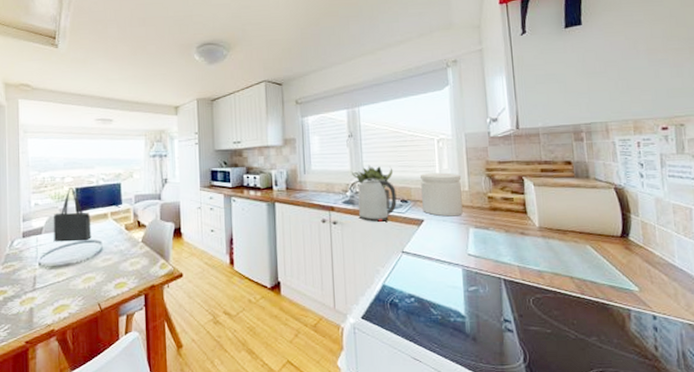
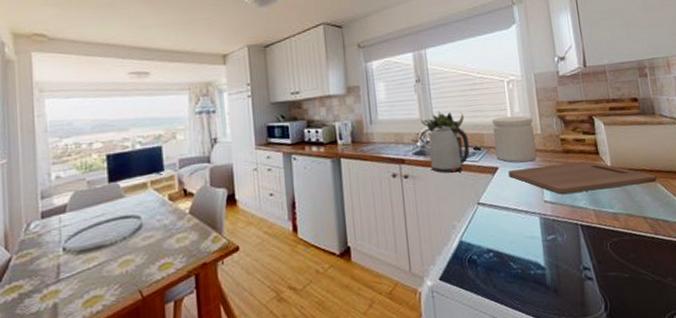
tote bag: present [53,187,92,242] -> none [79,154,129,221]
cutting board: none [434,219,587,249] -> present [509,161,657,194]

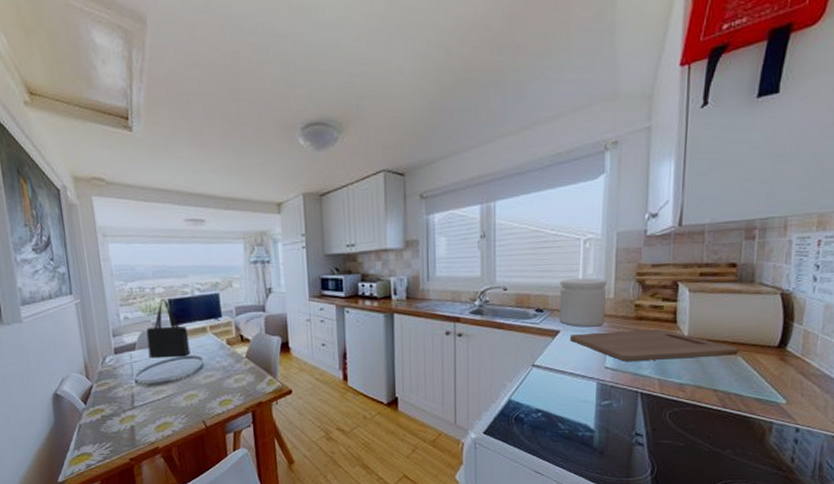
tote bag: none [79,154,129,221] -> present [146,299,191,358]
potted plant: present [420,111,465,158] -> none [481,269,530,319]
kettle: present [428,125,470,174] -> none [486,285,531,335]

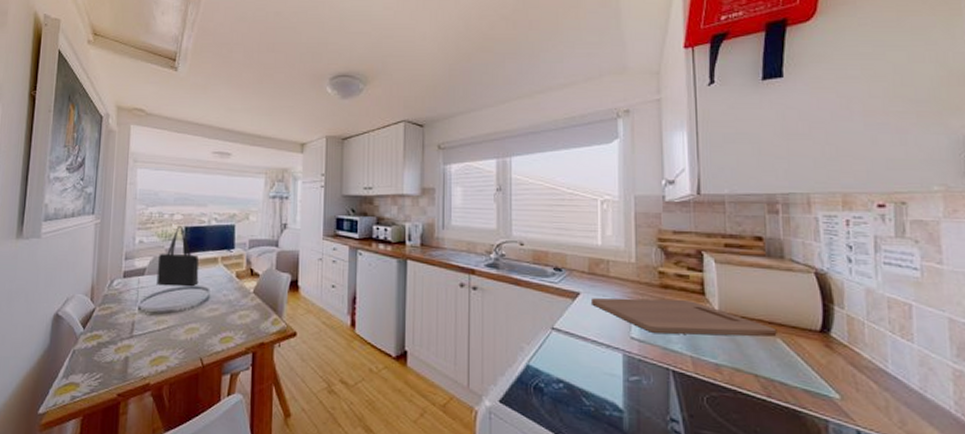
jar: present [560,278,608,327] -> none [579,239,628,292]

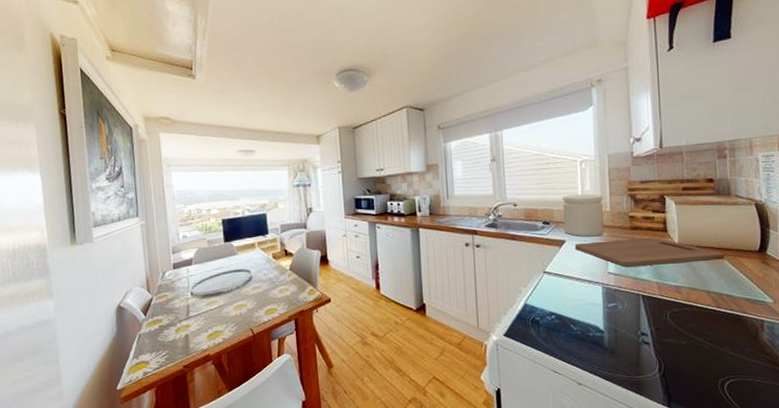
tote bag: present [156,226,199,287] -> none [202,219,241,272]
jar: none [579,239,628,292] -> present [563,193,604,237]

